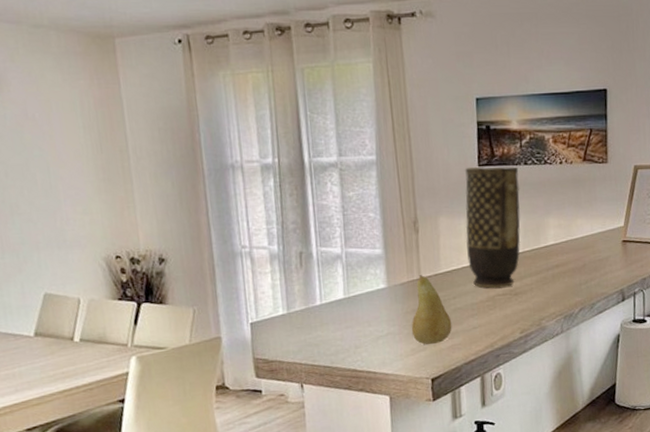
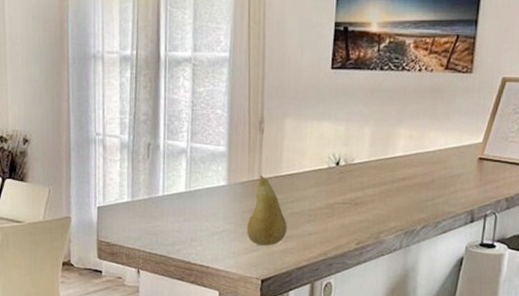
vase: present [465,166,521,288] -> none [310,69,374,197]

